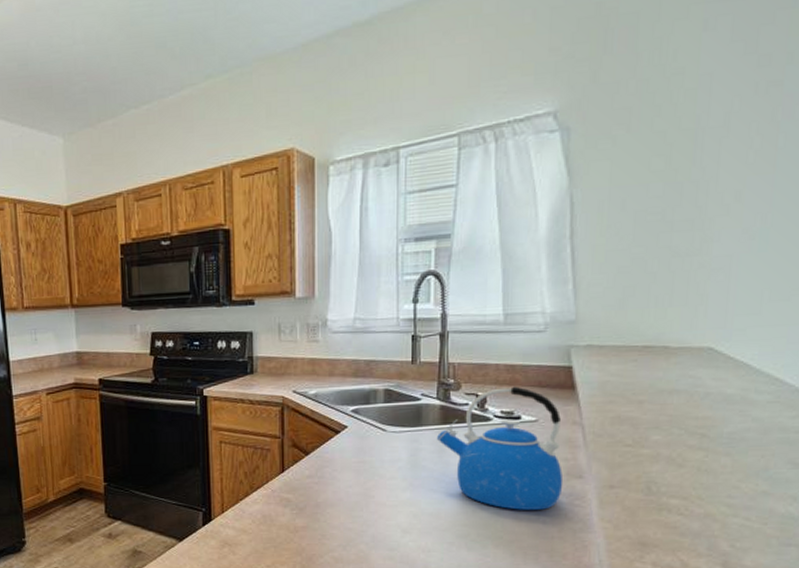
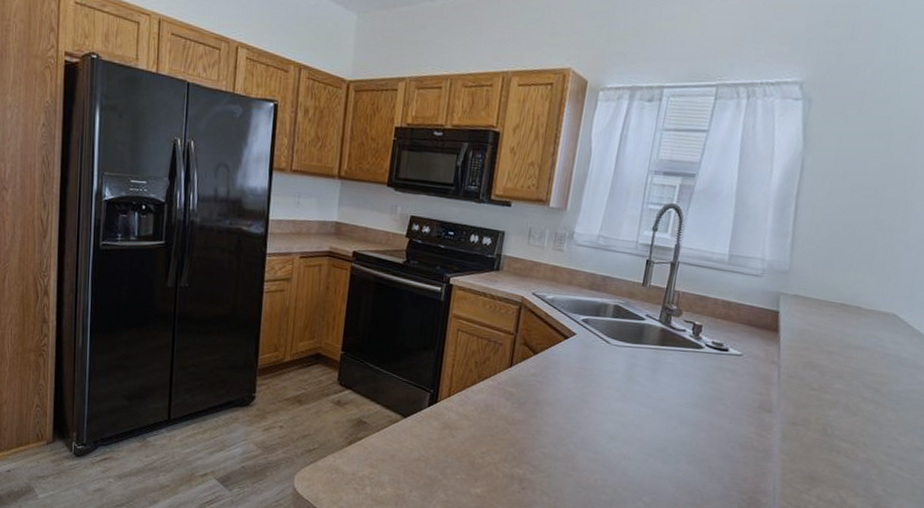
kettle: present [437,386,564,510] -> none [653,320,763,436]

